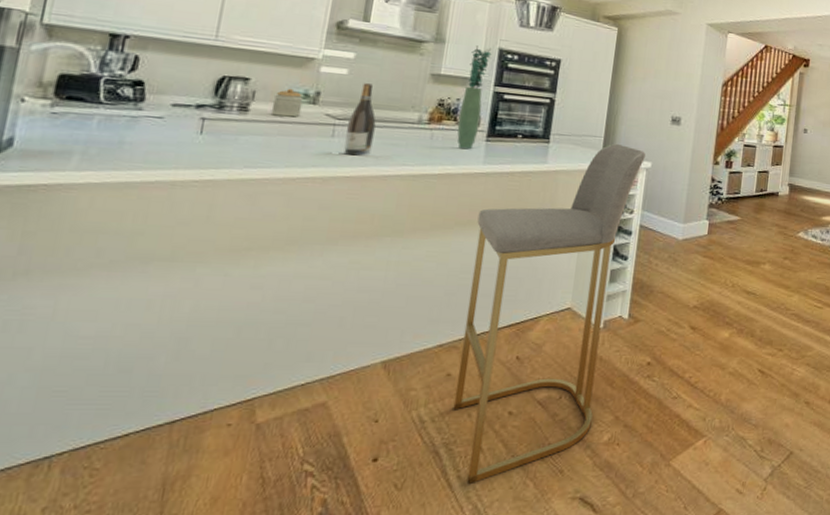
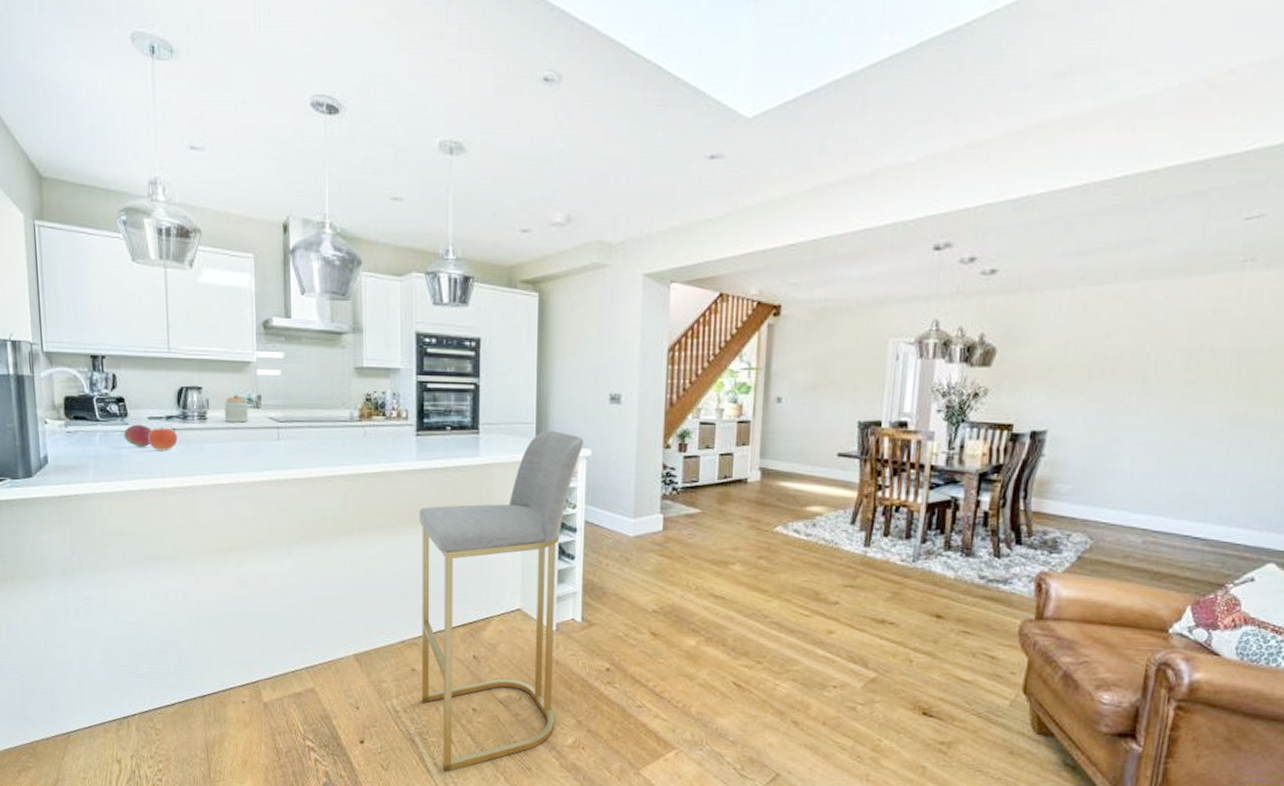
fruit: none [133,110,175,136] -> present [123,424,152,448]
fruit: none [165,115,207,141] -> present [147,427,178,451]
wine bottle: present [343,83,376,156] -> none [288,383,313,457]
vase: present [457,45,492,150] -> none [387,332,409,446]

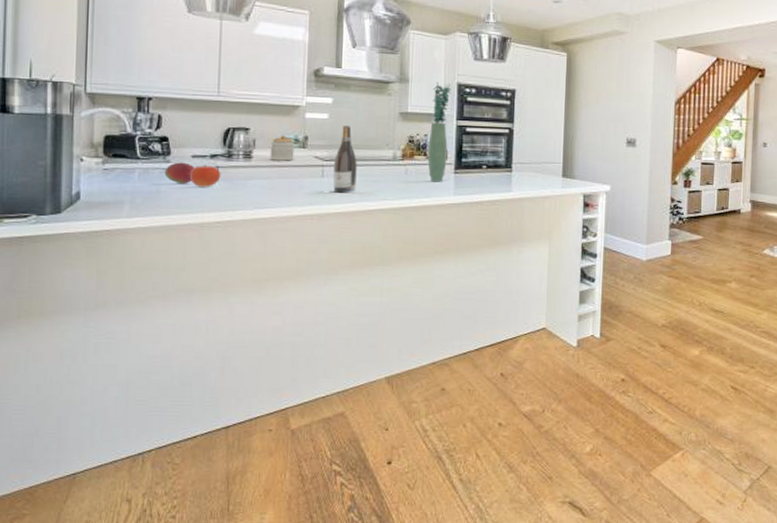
wine bottle: none [288,383,313,457] -> present [332,126,357,193]
vase: none [387,332,409,446] -> present [427,82,451,182]
bar stool: present [419,430,583,772] -> none [450,168,604,487]

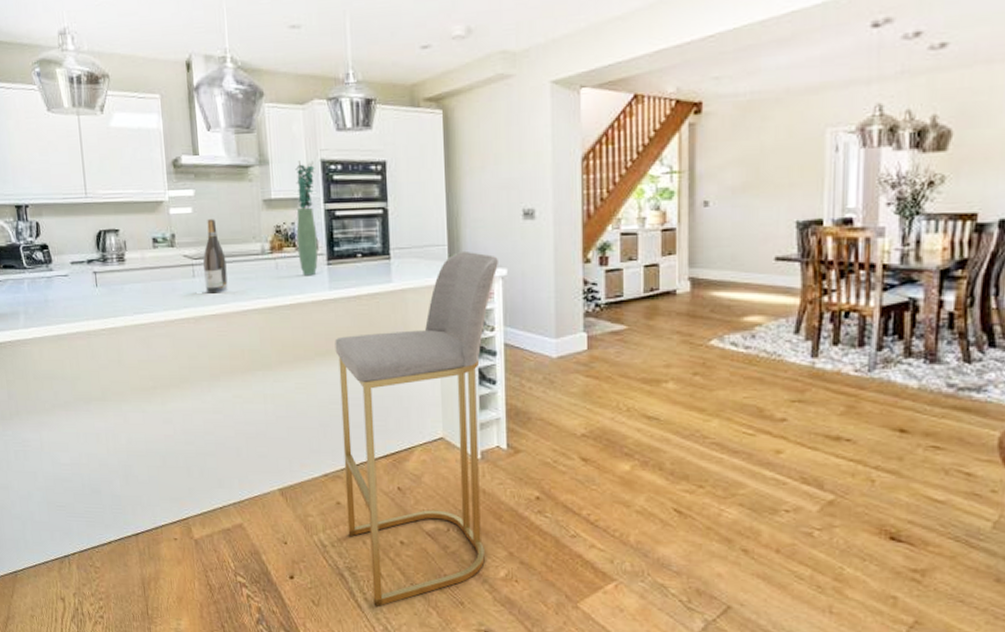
fruit: present [164,162,195,185] -> none [49,270,75,293]
fruit: present [189,164,221,187] -> none [71,271,100,294]
jar: present [270,135,295,161] -> none [140,234,164,262]
bar stool: none [450,168,604,487] -> present [335,250,498,607]

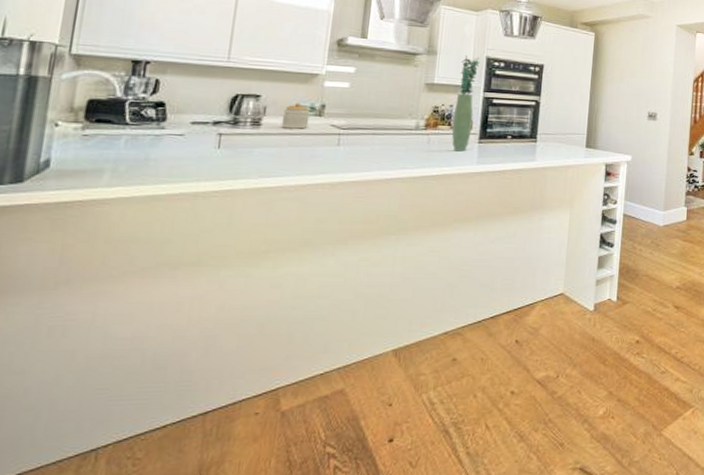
jar: none [140,234,164,262] -> present [281,102,310,129]
wine bottle: present [202,219,228,293] -> none [349,95,377,162]
bar stool: present [335,250,498,607] -> none [460,139,626,460]

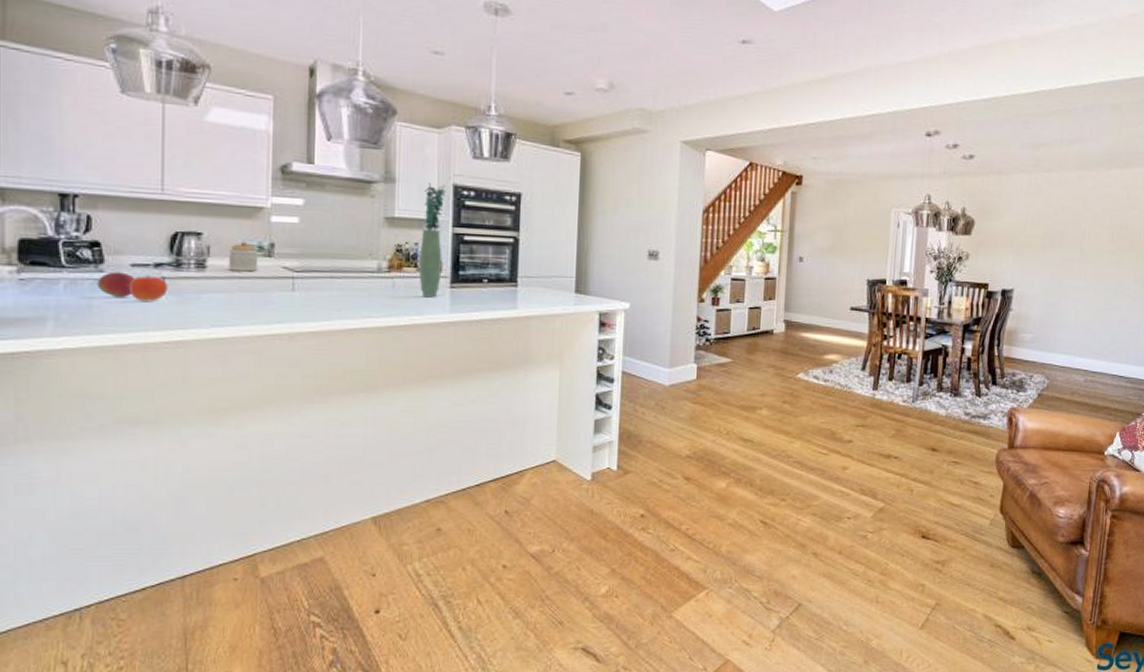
fruit: none [156,128,194,152] -> present [97,272,135,298]
fruit: none [186,131,224,155] -> present [128,275,168,301]

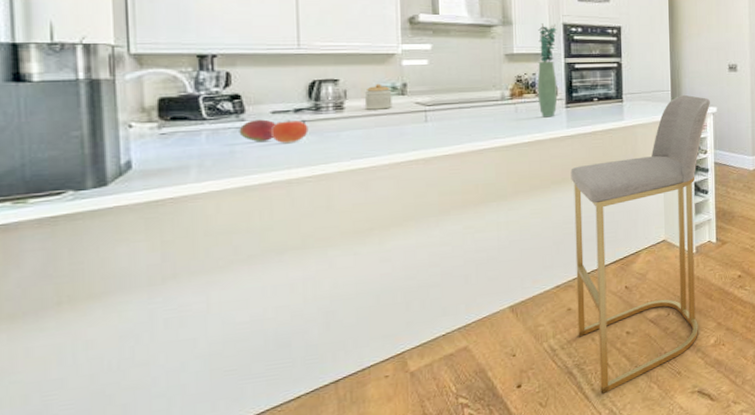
bar stool: none [447,283,622,635] -> present [570,94,710,395]

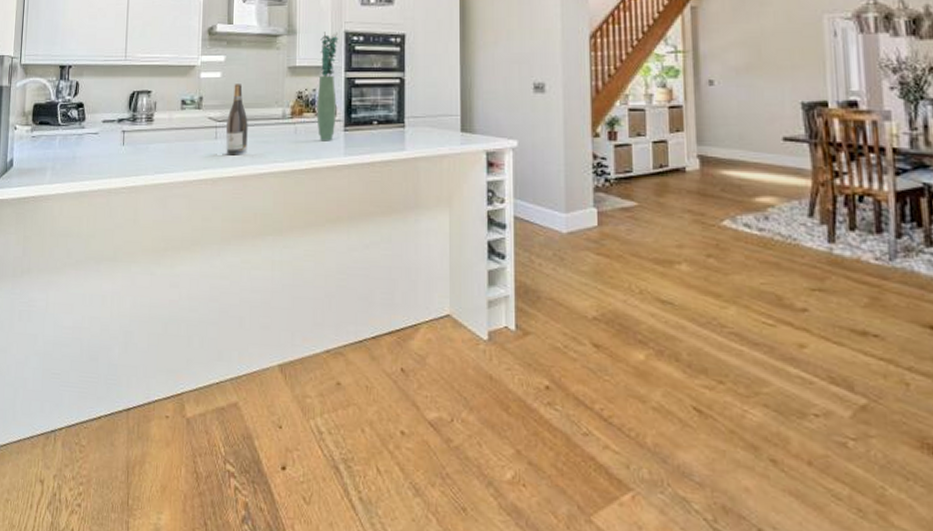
fruit: present [239,119,276,143] -> none [80,128,105,150]
fruit: present [270,120,309,143] -> none [100,129,127,152]
jar: present [364,83,393,110] -> none [169,96,191,123]
wine bottle: none [437,70,464,136] -> present [225,84,248,156]
bar stool: present [570,94,710,395] -> none [346,121,509,510]

